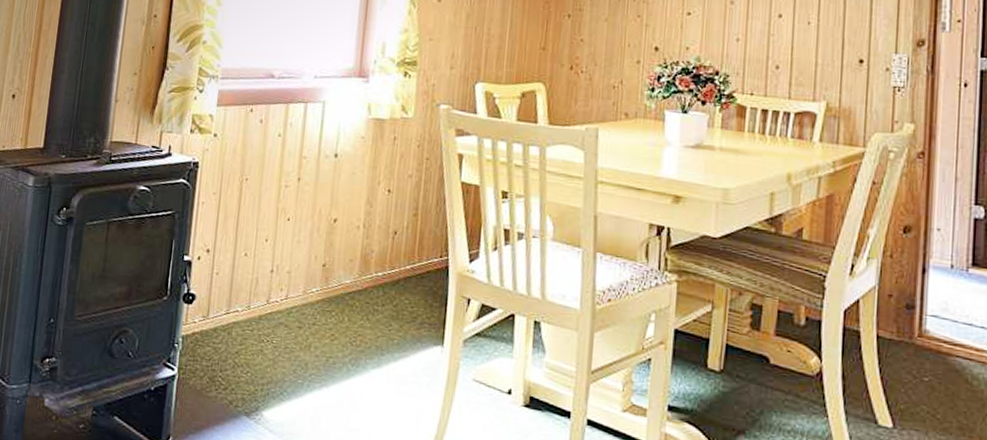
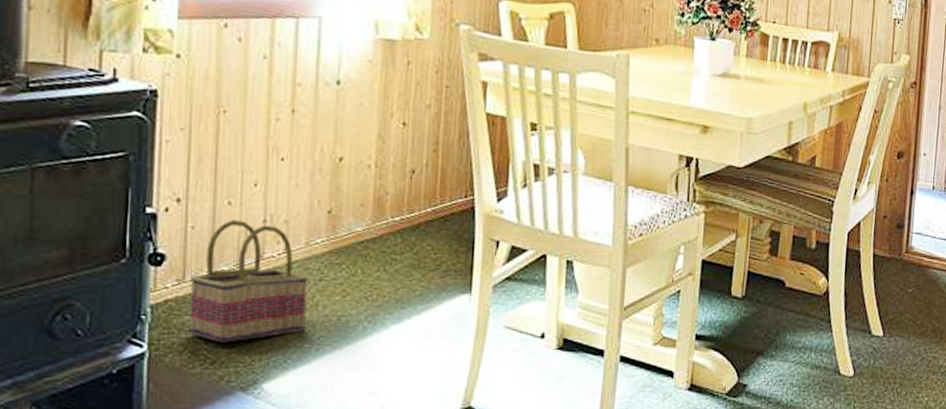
basket: none [209,269,305,373] -> present [189,220,310,343]

